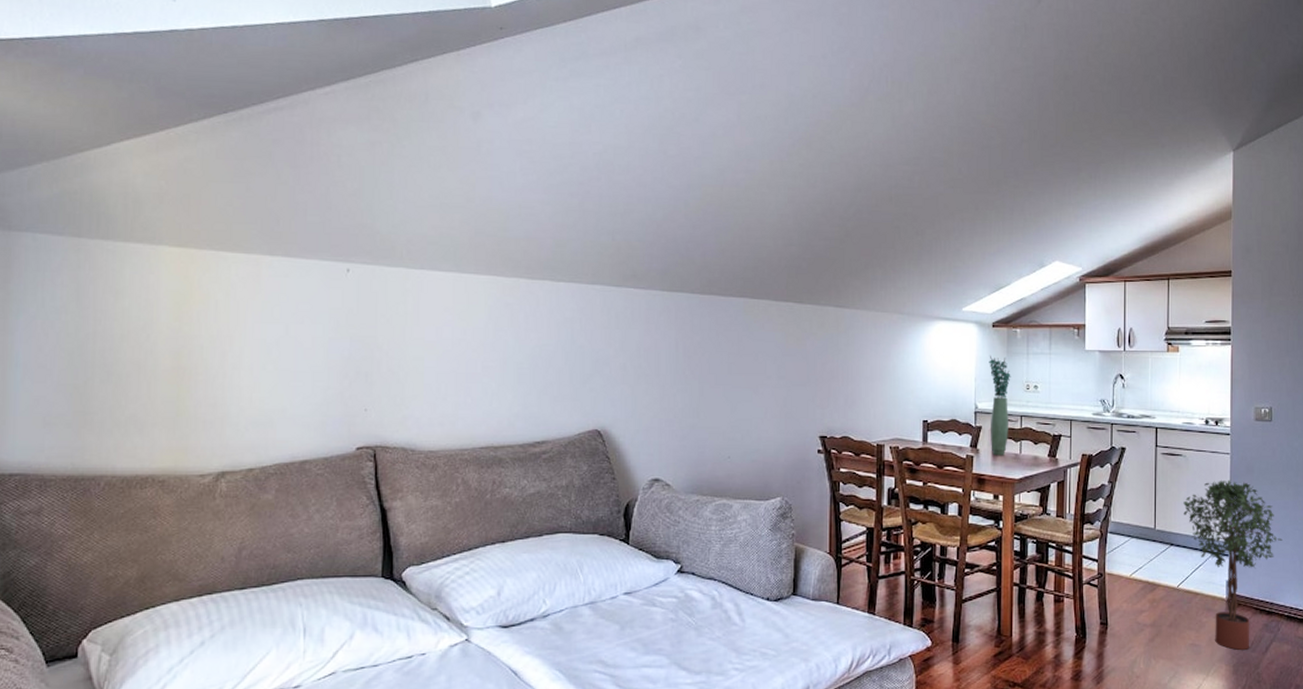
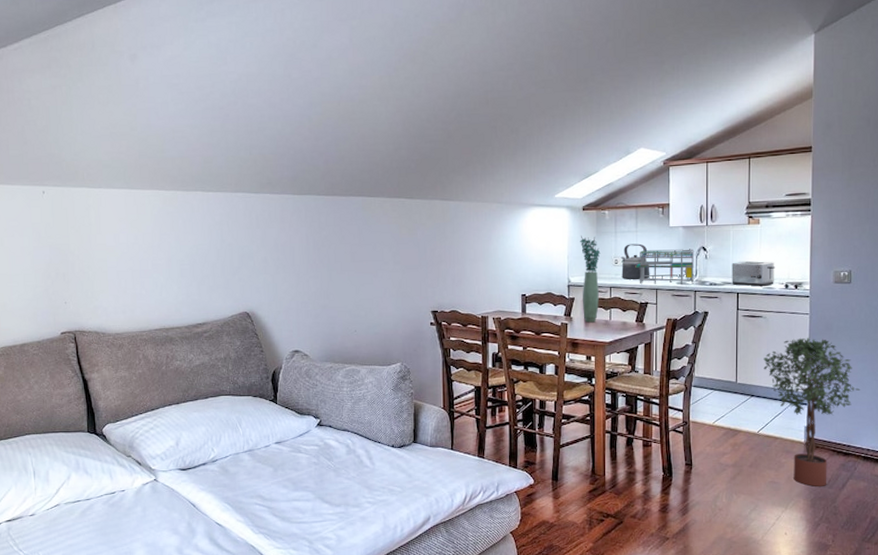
kettle: none [1033,367,1064,408] -> present [621,243,650,279]
architectural model: none [1048,375,1111,416] -> present [635,249,694,284]
toaster: none [1150,392,1195,421] -> present [732,260,775,287]

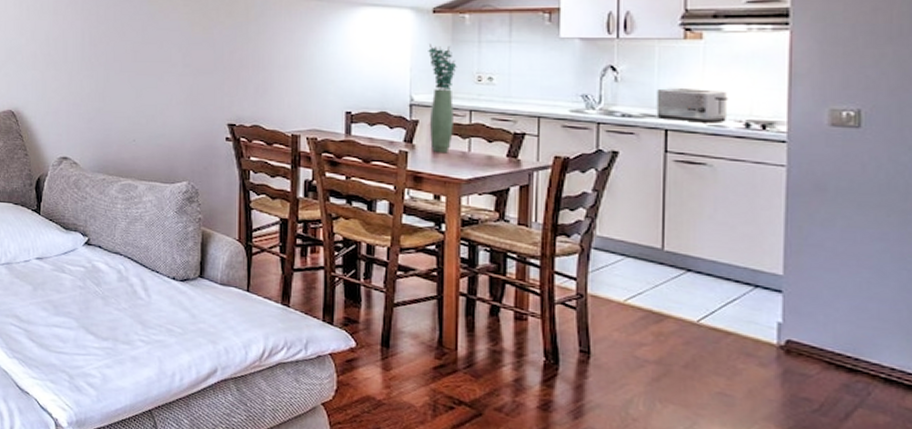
kettle: present [621,243,650,279] -> none [487,57,530,103]
architectural model: present [635,249,694,284] -> none [507,66,597,114]
potted tree: present [763,337,860,487] -> none [708,197,877,412]

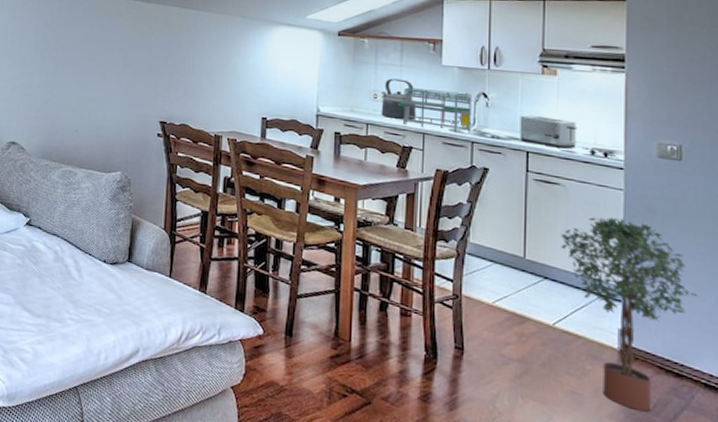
vase: present [428,43,457,154] -> none [332,62,357,161]
kettle: none [487,57,530,103] -> present [381,78,416,120]
architectural model: none [507,66,597,114] -> present [398,87,472,134]
potted tree: none [708,197,877,412] -> present [561,216,697,412]

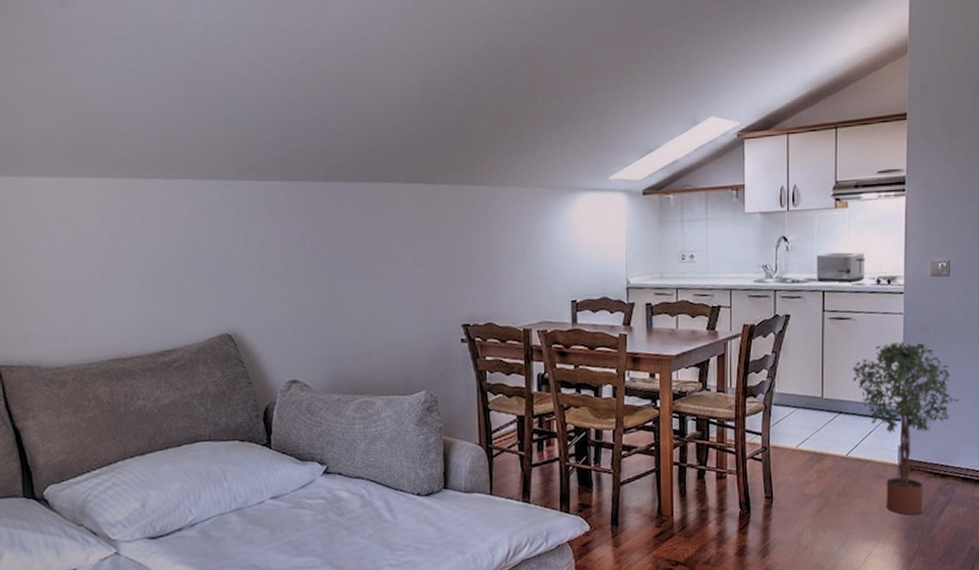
kettle: present [381,78,416,120] -> none [689,234,723,279]
architectural model: present [398,87,472,134] -> none [705,239,773,283]

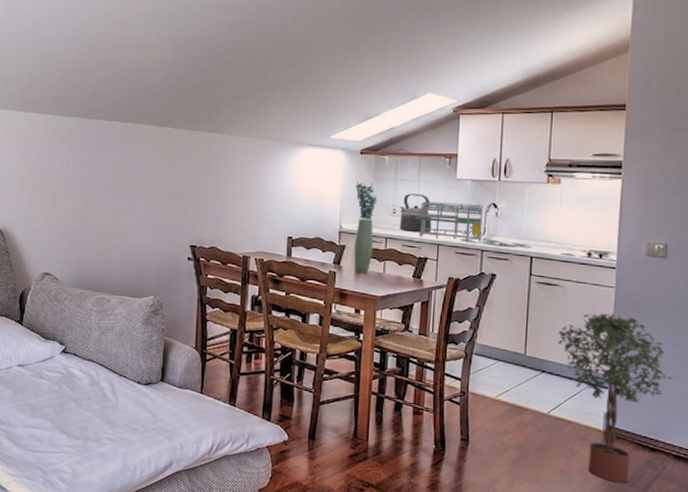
vase: none [640,225,665,333] -> present [353,180,378,274]
kettle: none [689,234,723,279] -> present [399,193,432,232]
architectural model: none [705,239,773,283] -> present [415,201,483,243]
toaster: present [816,252,866,283] -> none [525,222,577,252]

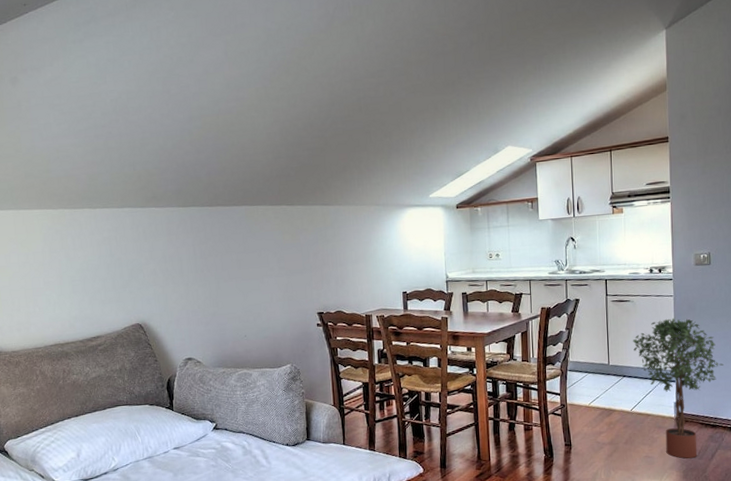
vase: present [353,180,378,274] -> none [455,232,476,316]
kettle: present [399,193,432,232] -> none [495,237,523,272]
architectural model: present [415,201,483,243] -> none [509,240,564,276]

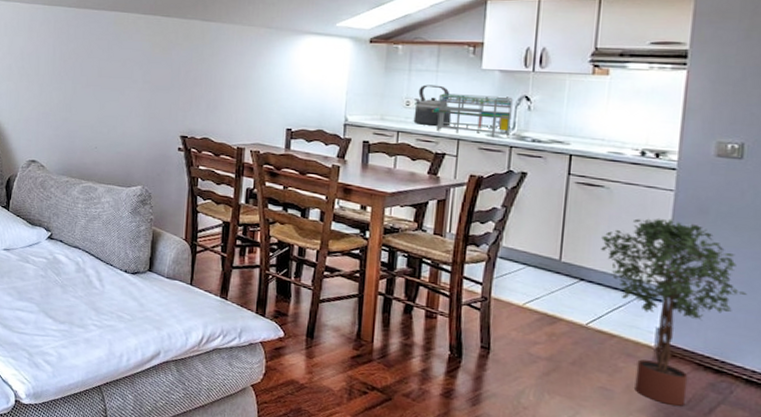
kettle: none [495,237,523,272] -> present [413,84,452,126]
architectural model: none [509,240,564,276] -> present [432,93,513,138]

